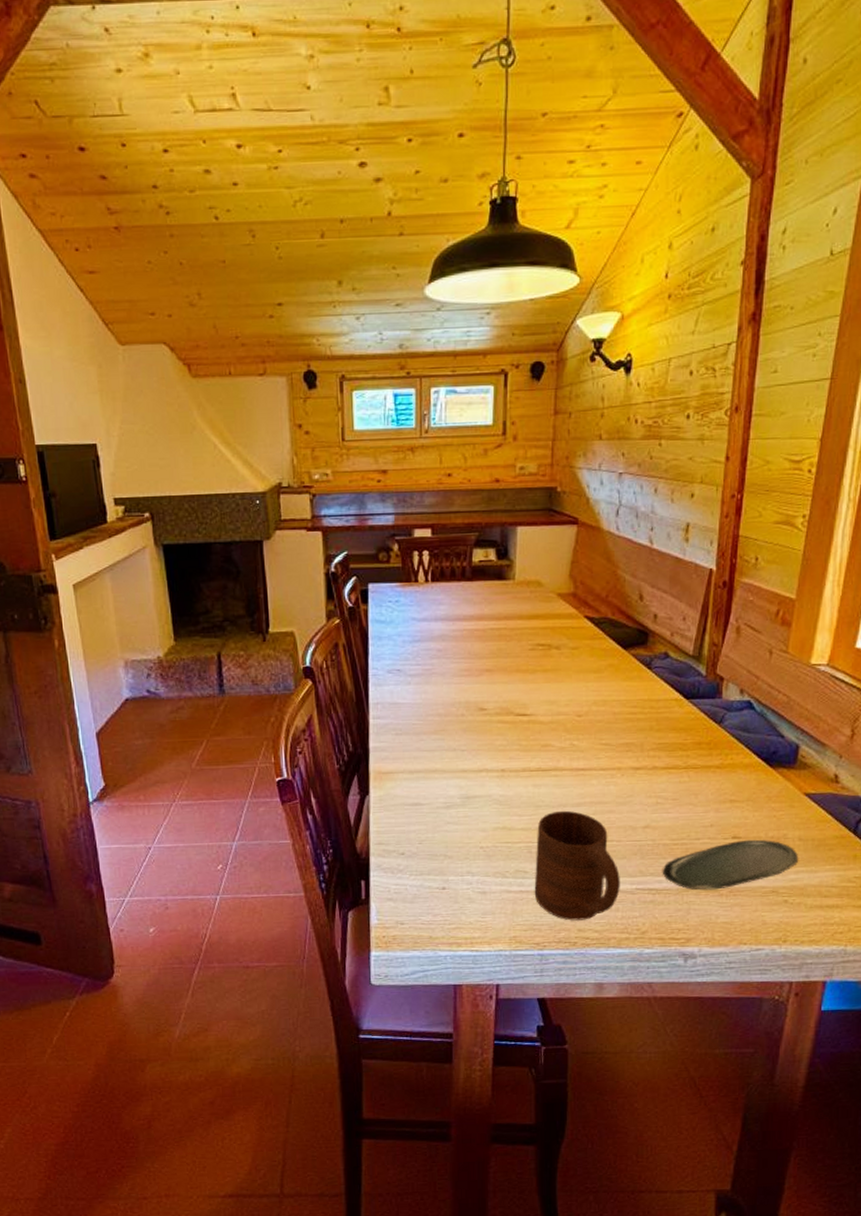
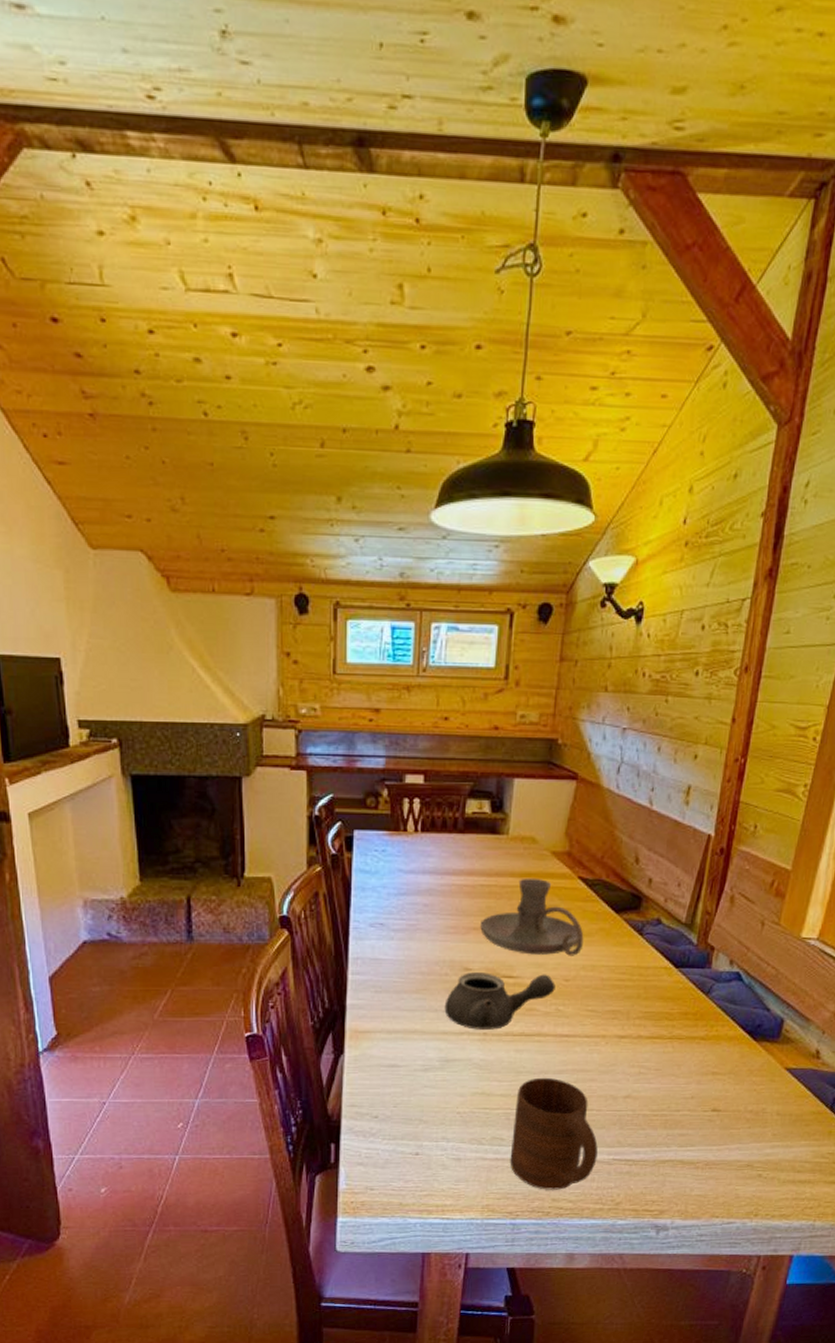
teapot: none [462,710,569,767] -> present [444,972,555,1030]
candle holder: none [492,619,594,693] -> present [480,878,584,956]
oval tray: present [663,839,798,890] -> none [641,1112,775,1163]

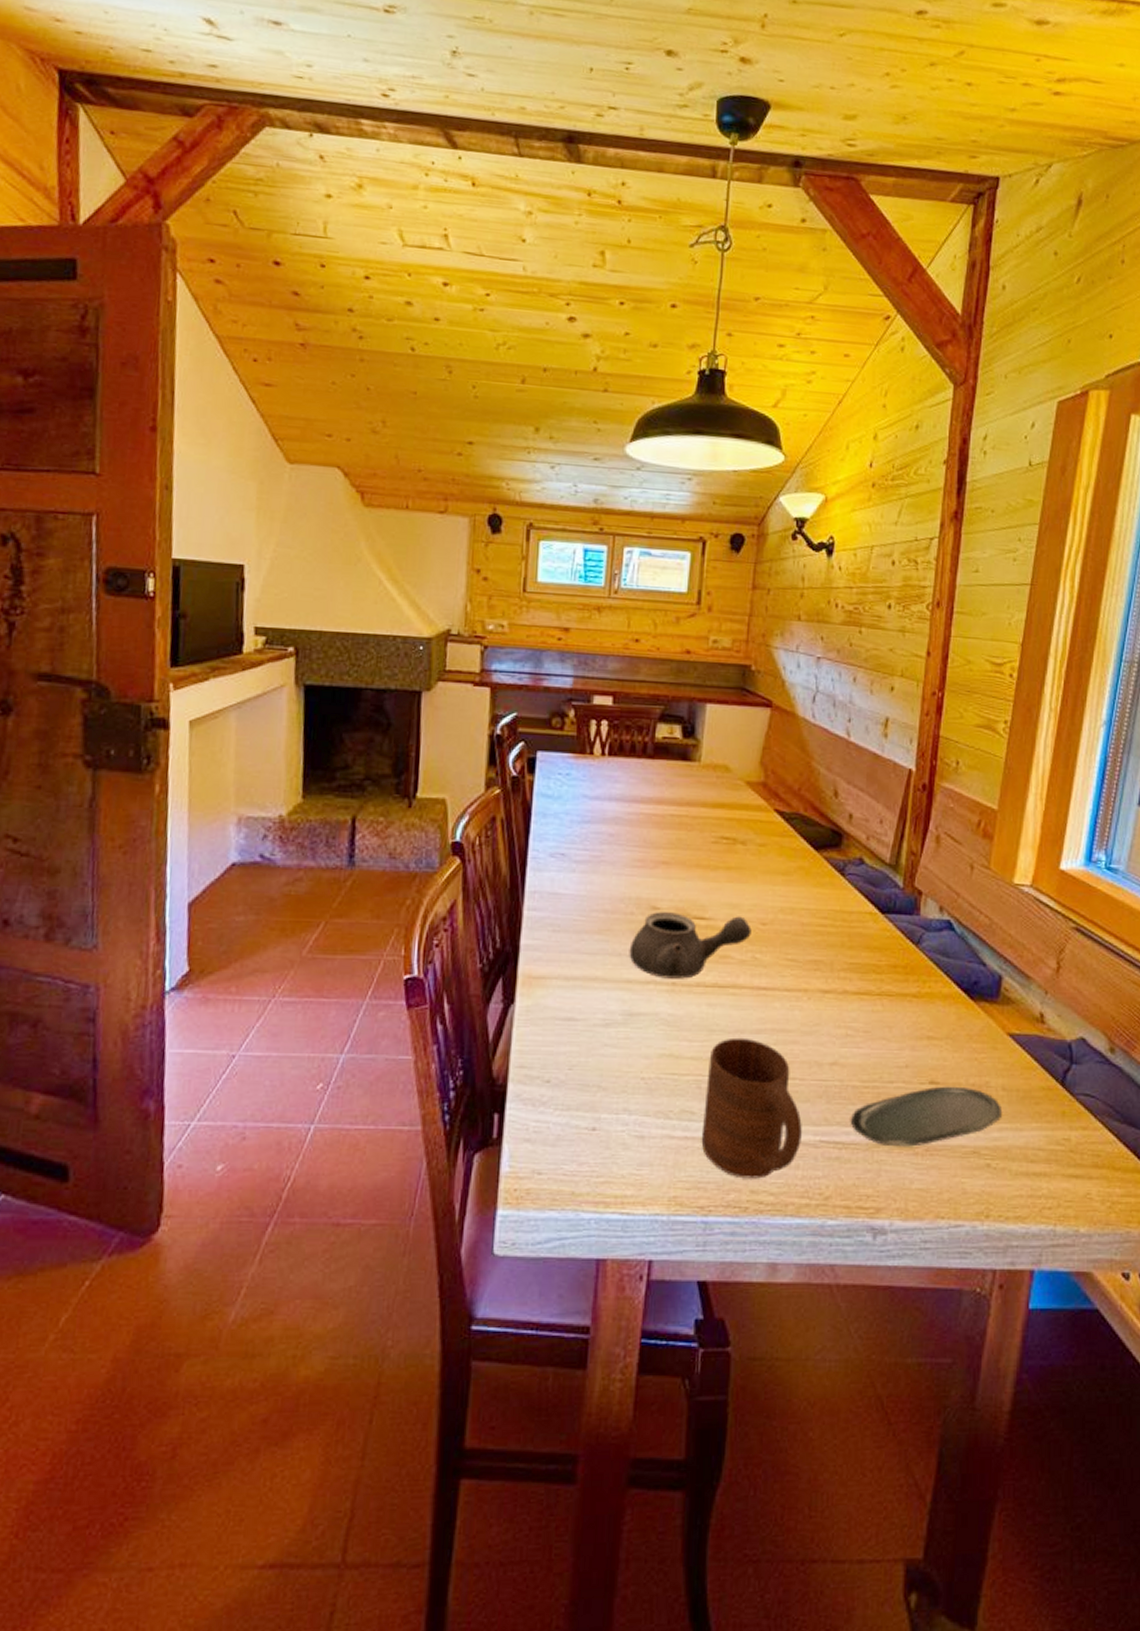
candle holder: present [480,878,584,956] -> none [670,808,782,897]
oval tray: none [641,1112,775,1163] -> present [851,1086,1001,1147]

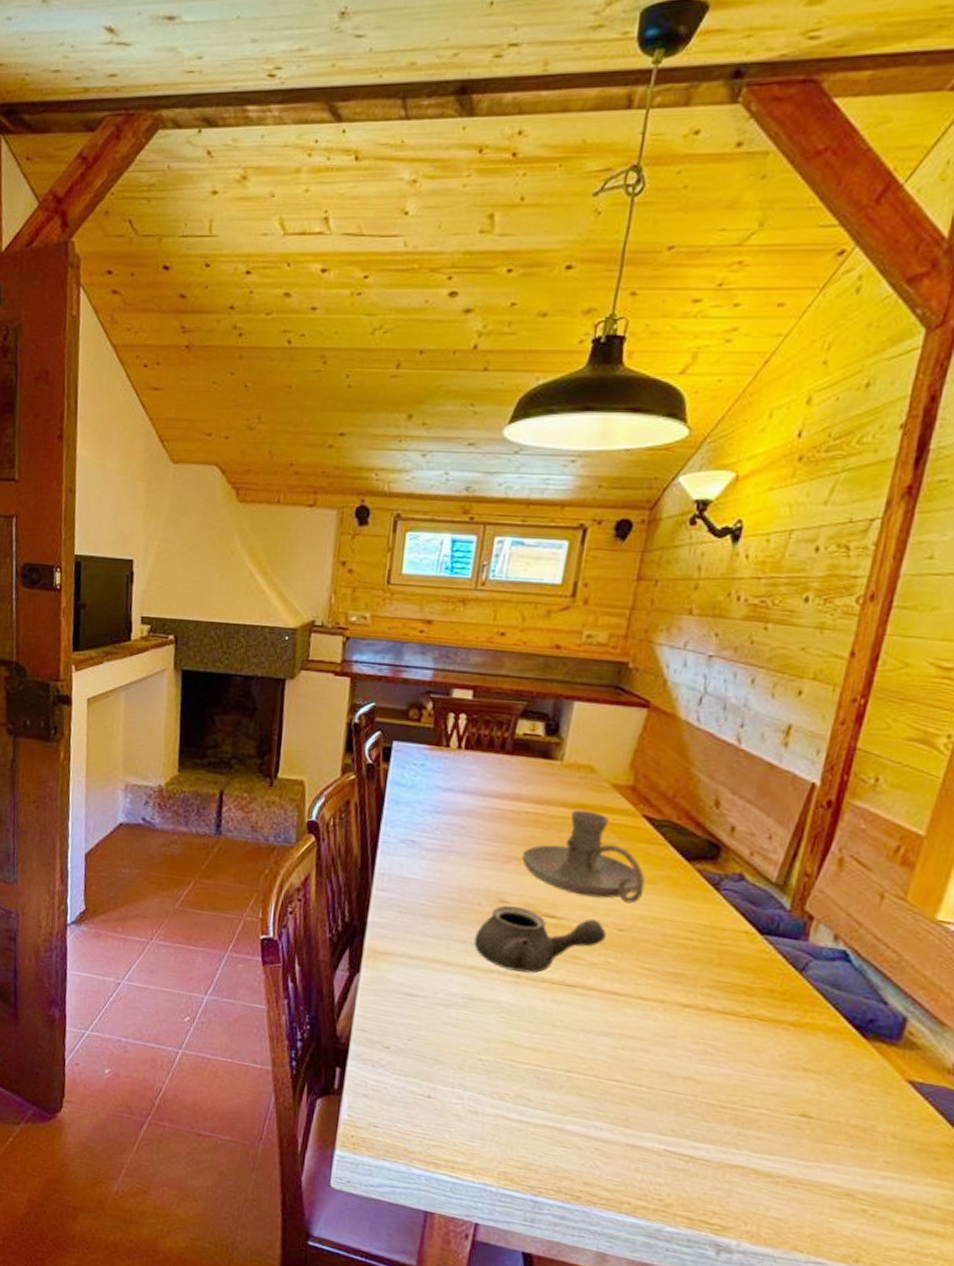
candle holder: none [670,808,782,897] -> present [522,809,645,904]
cup: present [701,1037,802,1179] -> none [535,1036,646,1173]
oval tray: present [851,1086,1001,1147] -> none [702,1120,889,1176]

